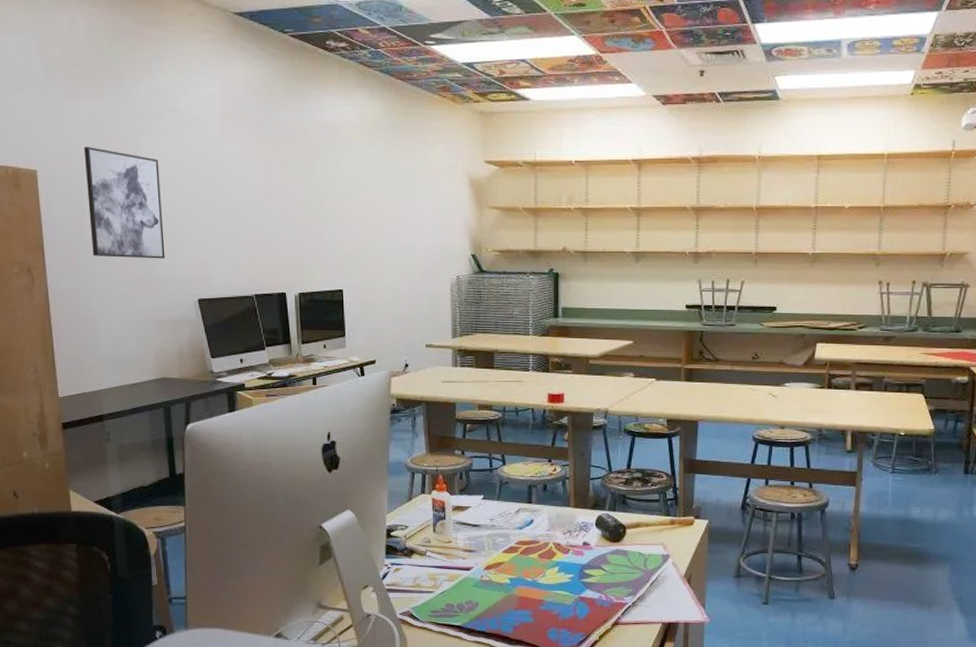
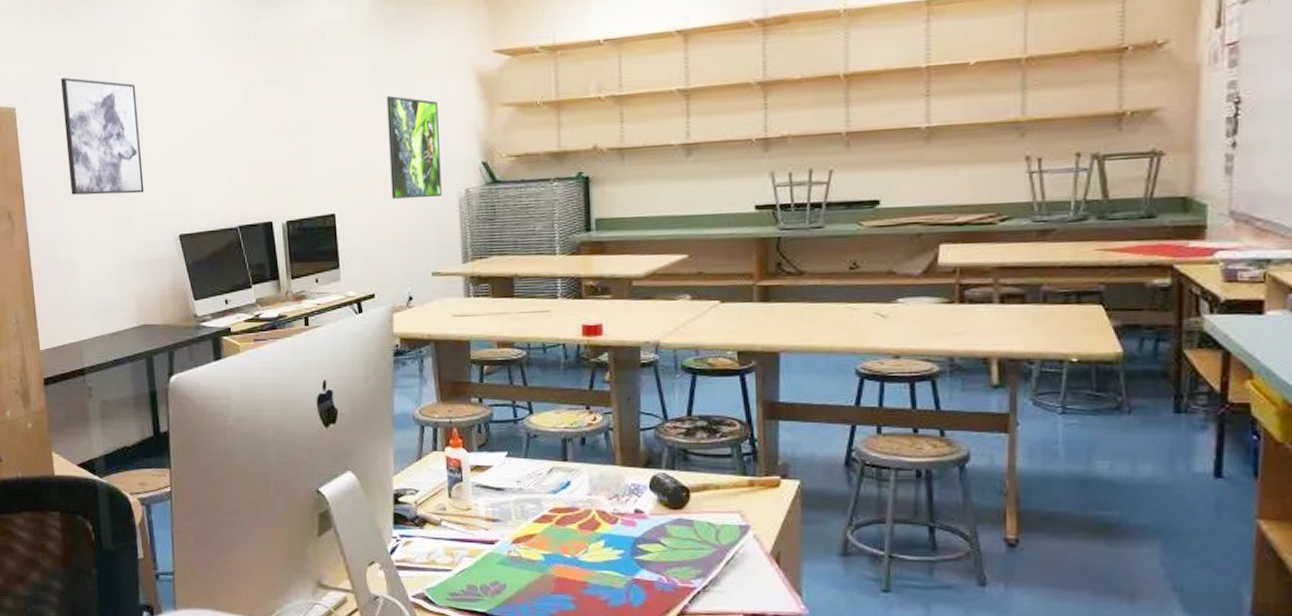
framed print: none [391,191,436,281] -> present [386,95,442,199]

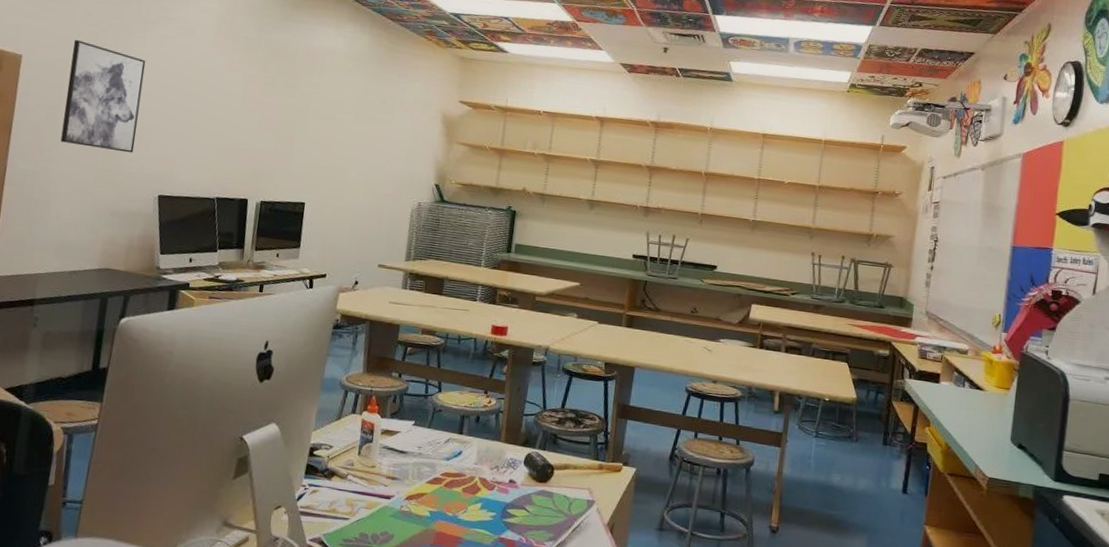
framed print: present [386,95,442,199] -> none [356,117,408,205]

